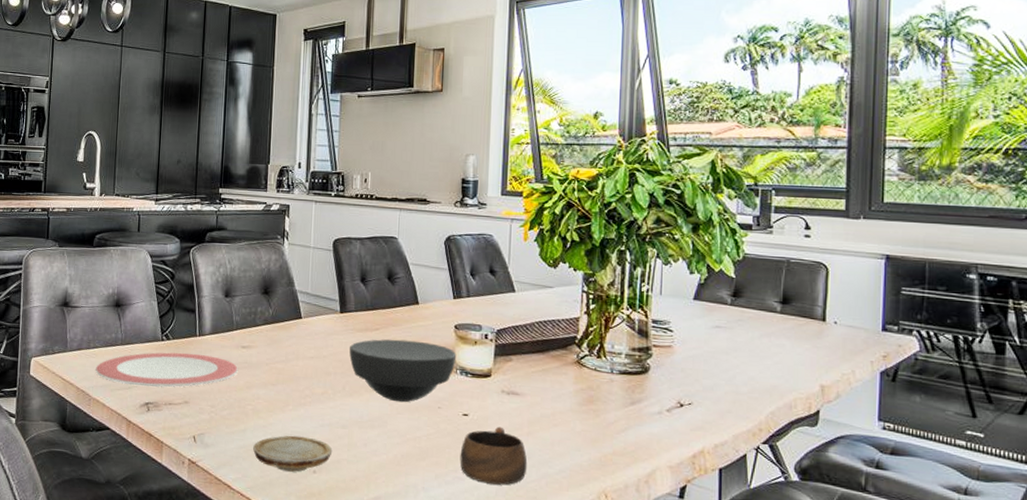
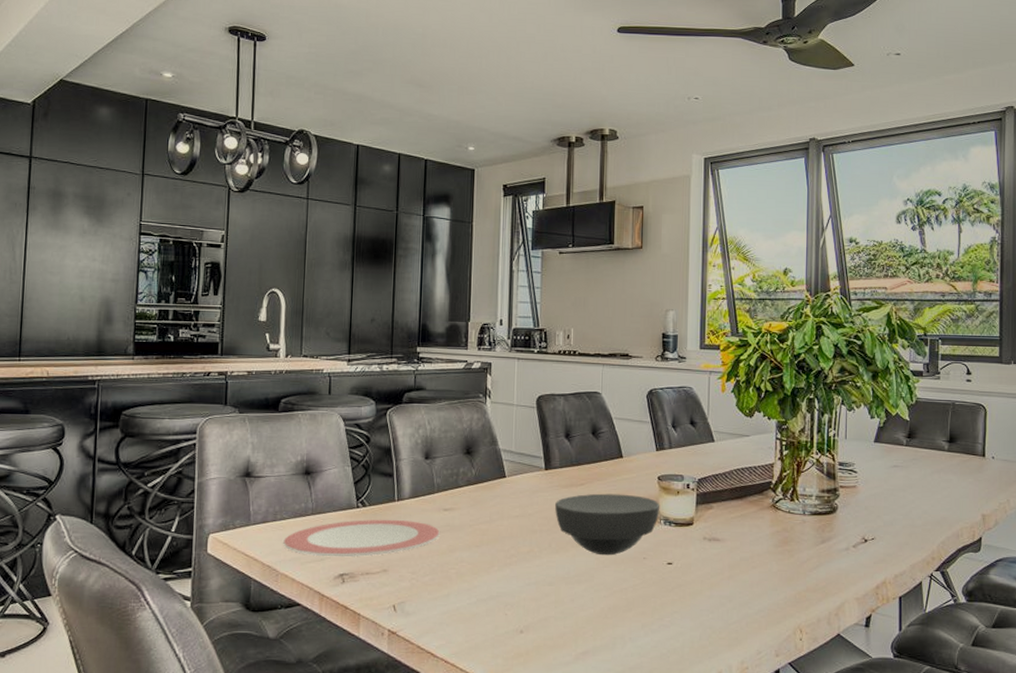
wood slice: present [253,435,333,472] -> none [457,596,540,634]
cup: present [459,426,528,485] -> none [665,572,729,629]

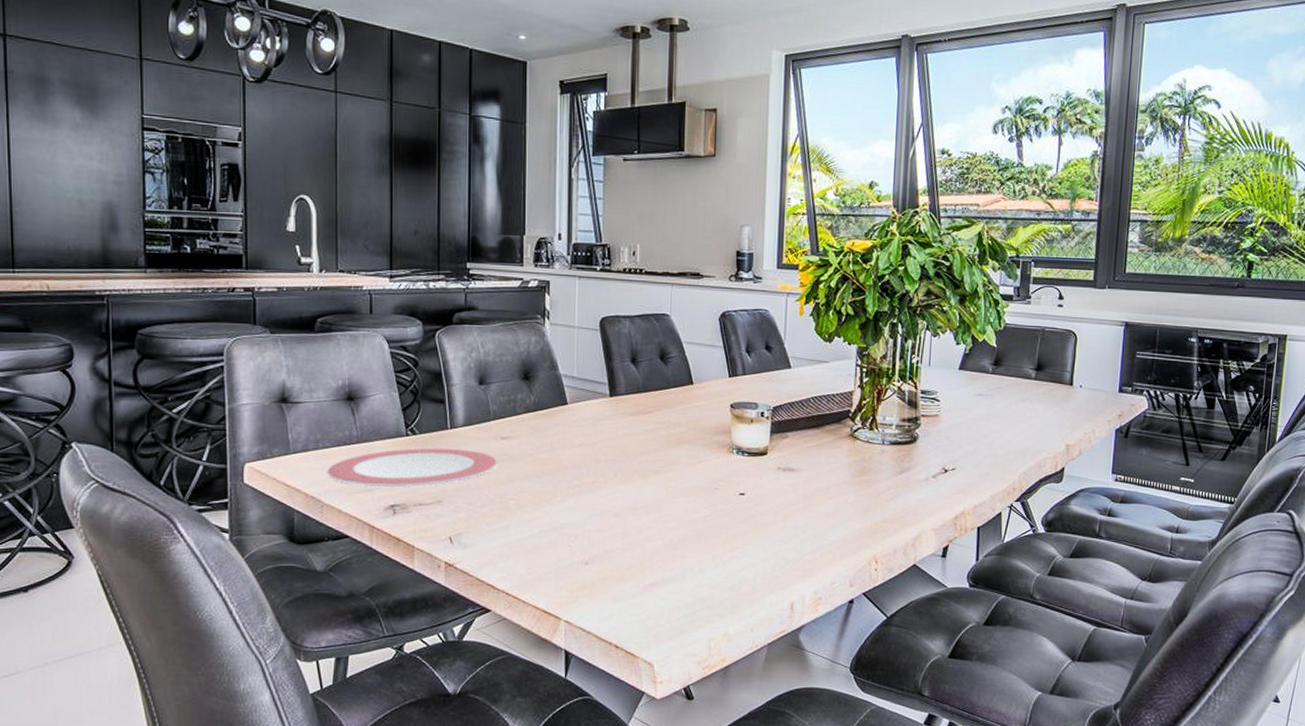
bowl: present [555,493,660,556] -> none [621,421,733,486]

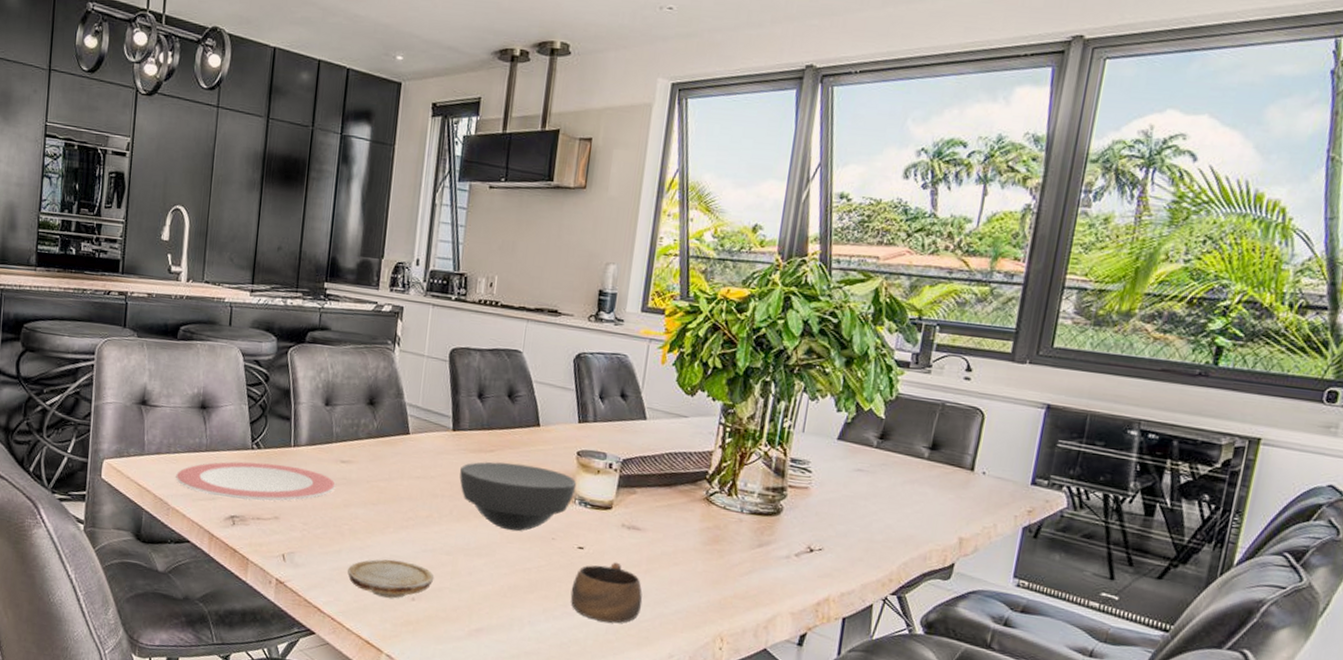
wood slice: none [518,528,605,566] -> present [348,559,435,599]
bowl: none [621,421,733,486] -> present [459,461,577,532]
cup: none [736,503,803,560] -> present [570,562,643,623]

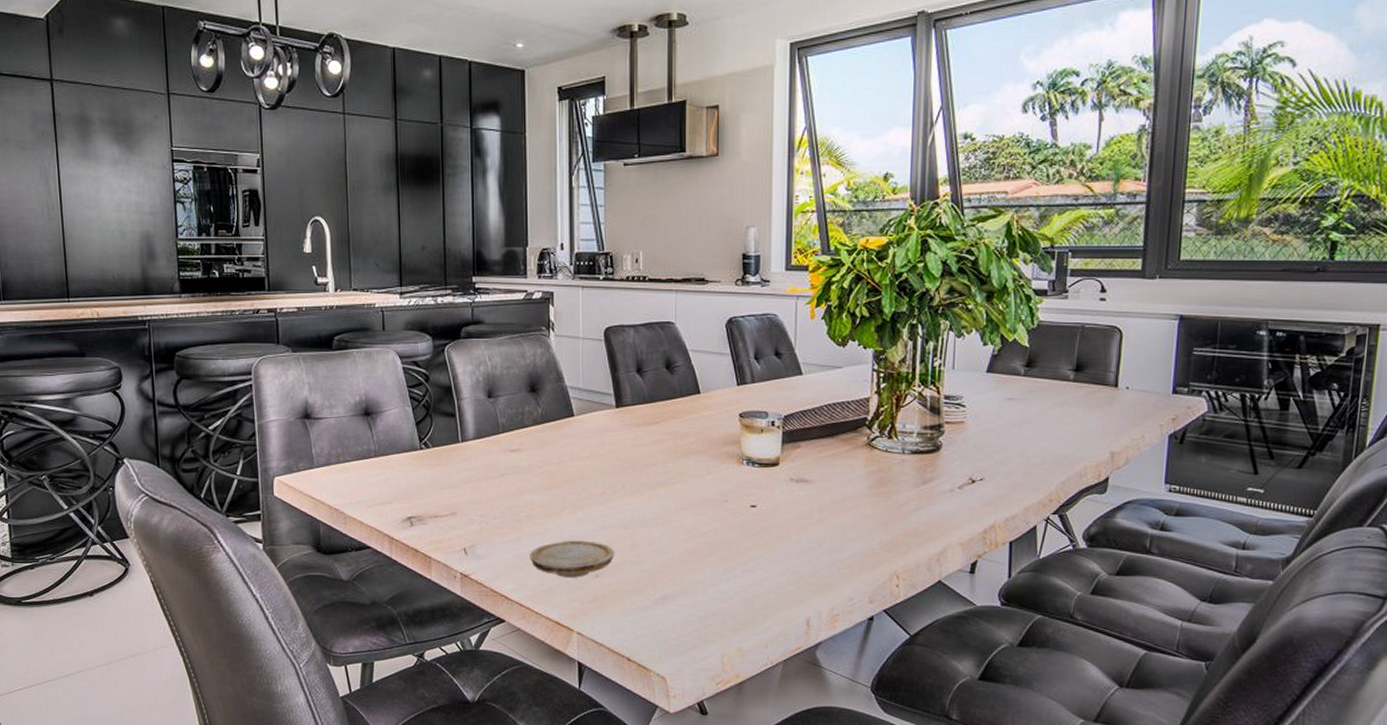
plate: present [176,461,336,501] -> none [348,461,508,500]
bowl: present [459,461,577,532] -> none [628,432,742,498]
cup: present [570,562,643,623] -> none [748,516,818,574]

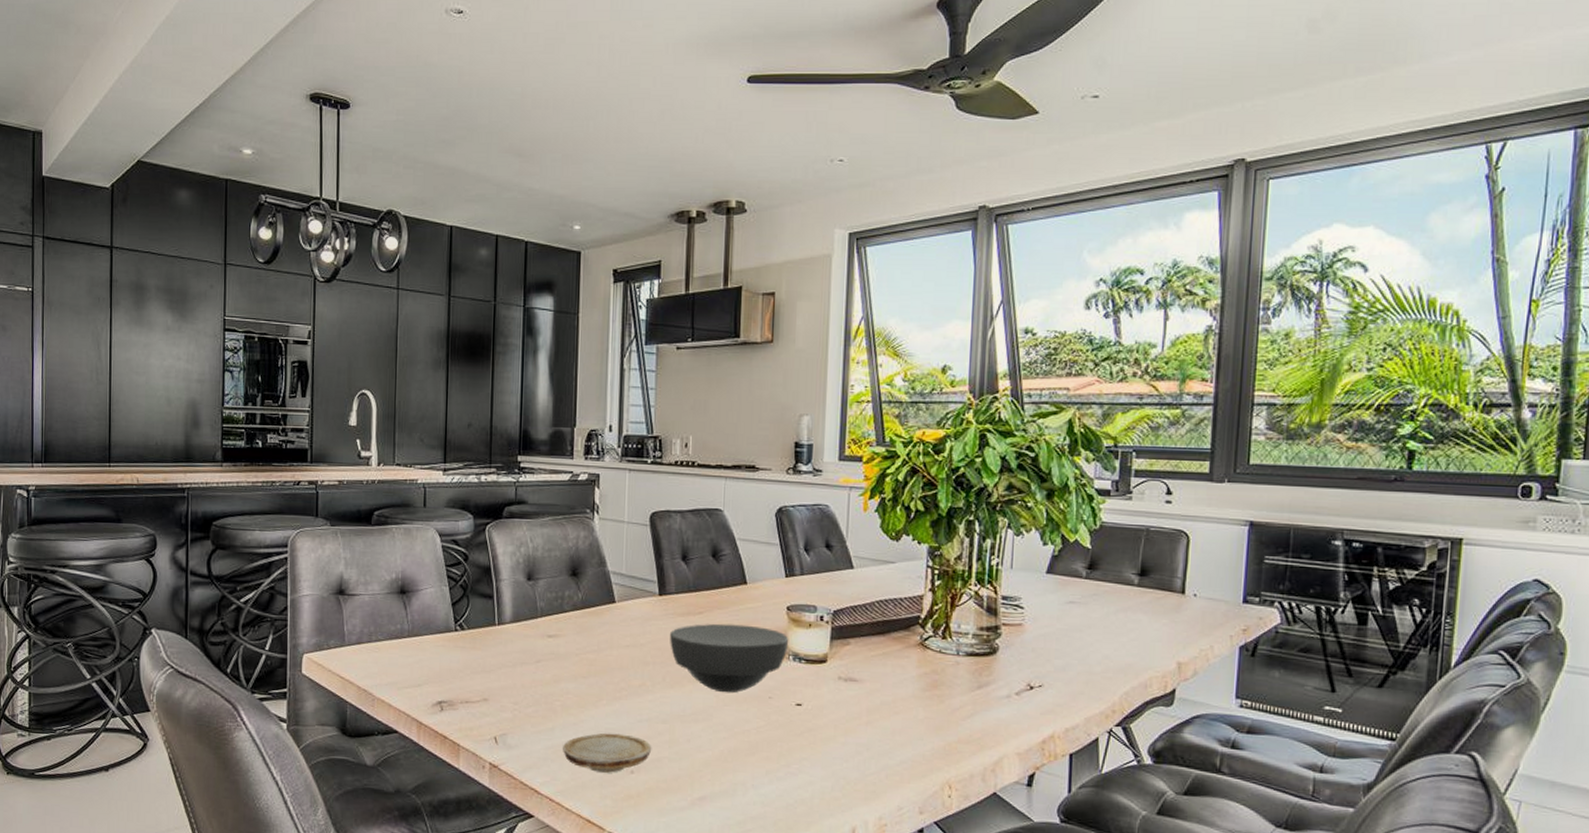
bowl: none [628,432,742,498] -> present [670,623,789,693]

